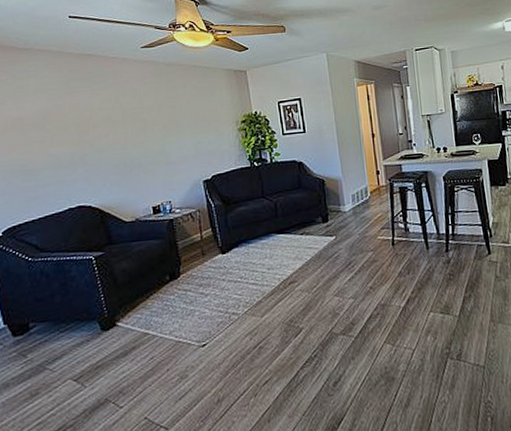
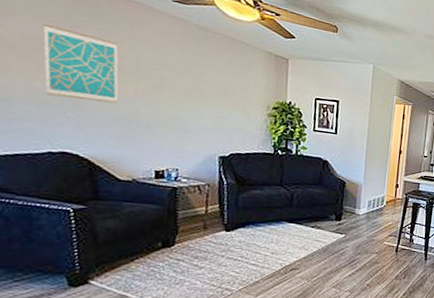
wall art: none [50,97,114,158] -> present [42,23,119,104]

